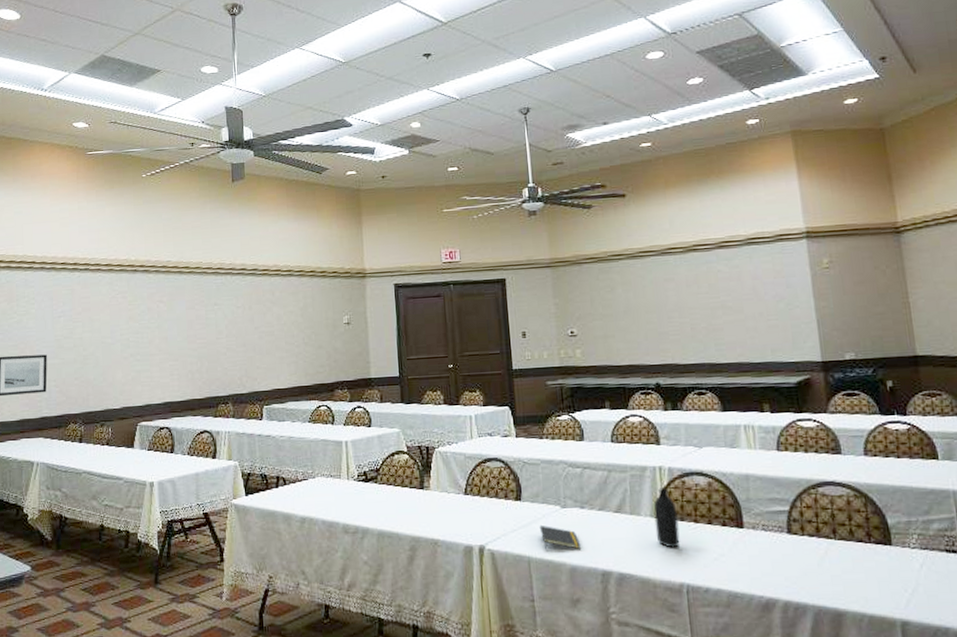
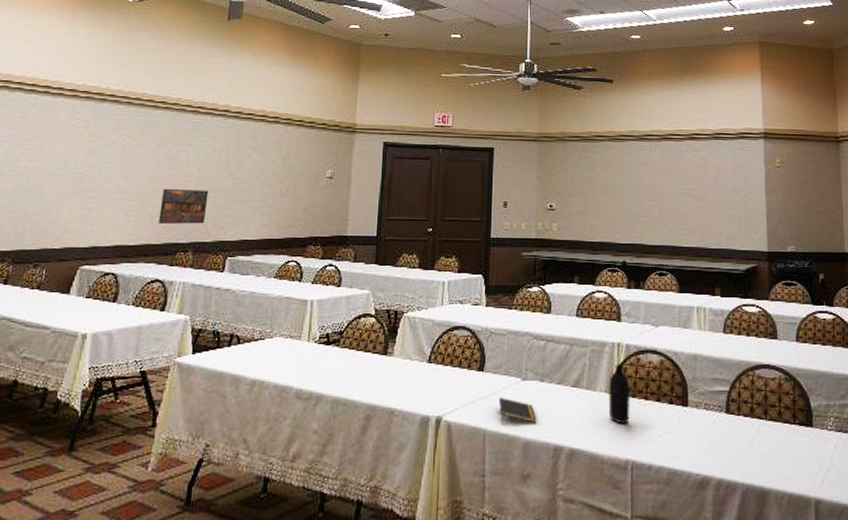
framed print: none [198,345,239,379] -> present [158,188,209,224]

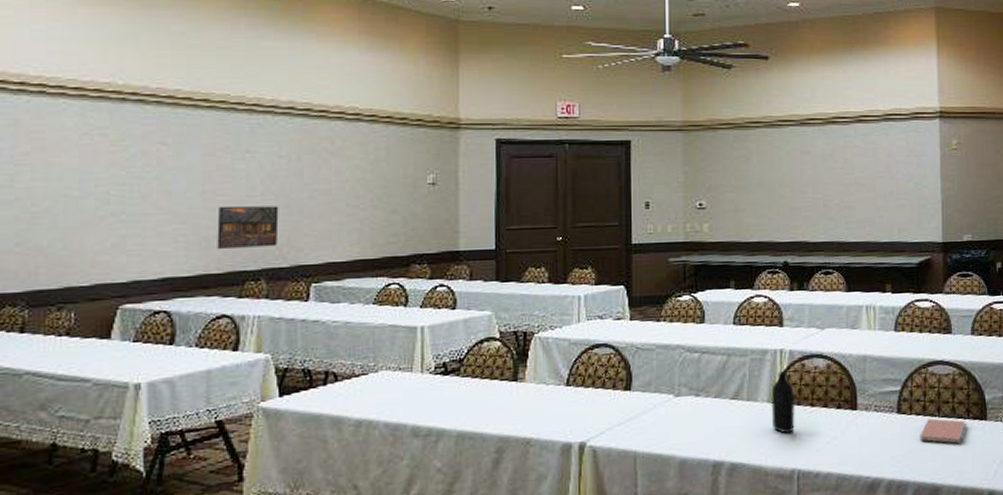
notepad: present [498,397,537,423] -> none [649,416,693,444]
notebook: none [748,421,794,448] -> present [920,418,967,444]

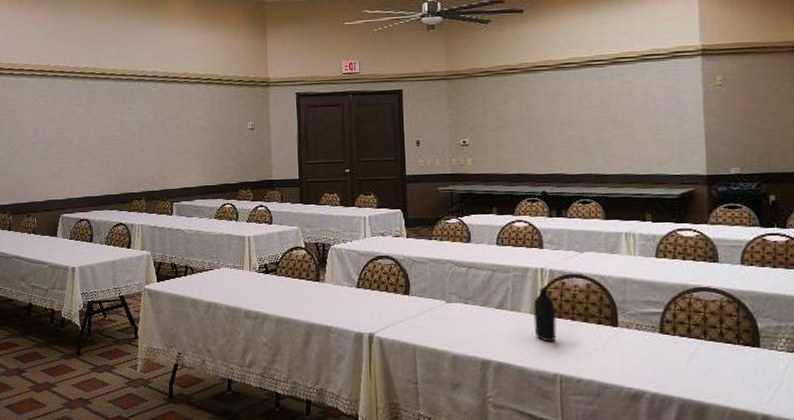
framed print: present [217,206,279,249] -> none [113,147,151,177]
notebook: present [920,418,967,444] -> none [684,341,738,367]

